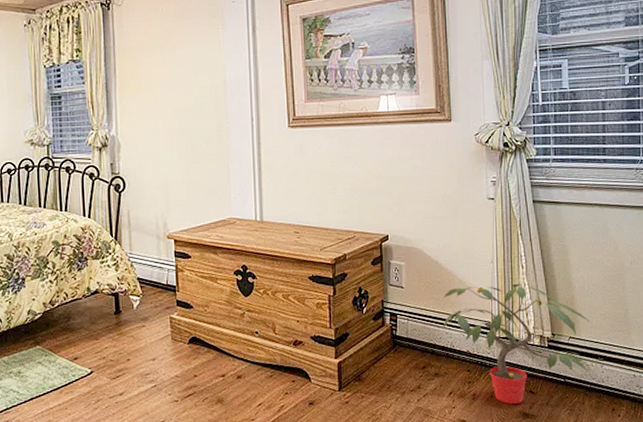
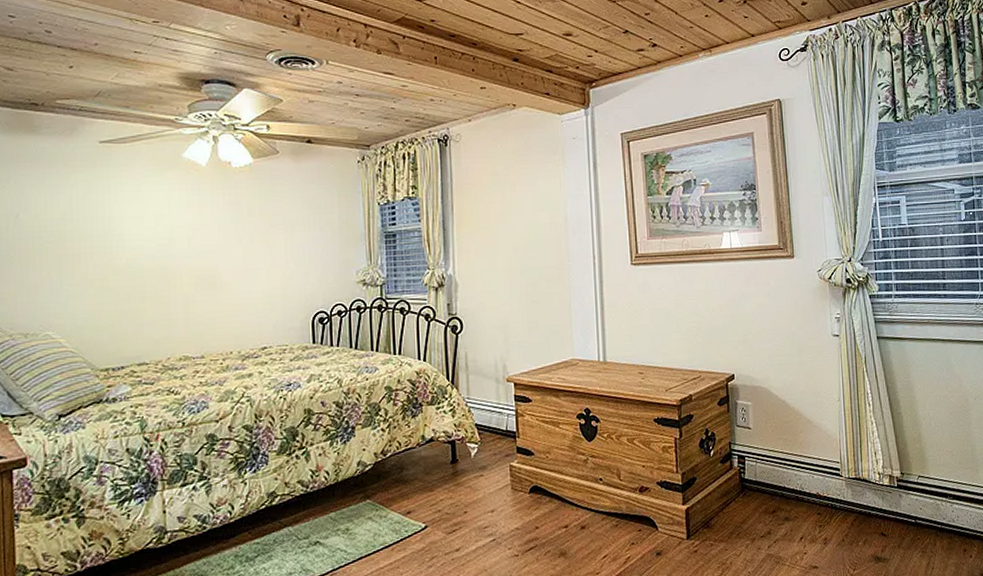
potted plant: present [442,284,592,404] -> none [790,422,940,548]

